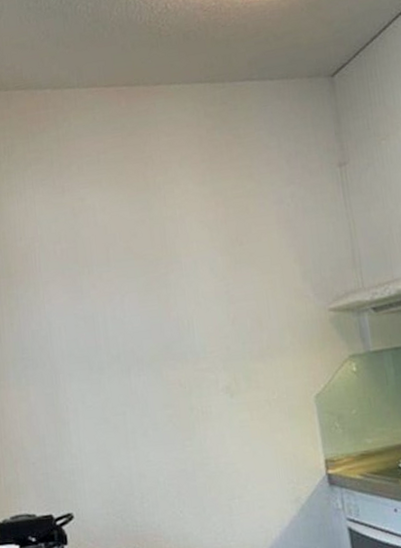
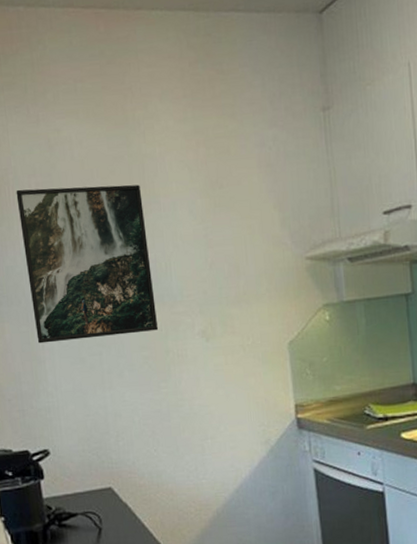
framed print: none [42,246,182,405] -> present [16,184,159,344]

